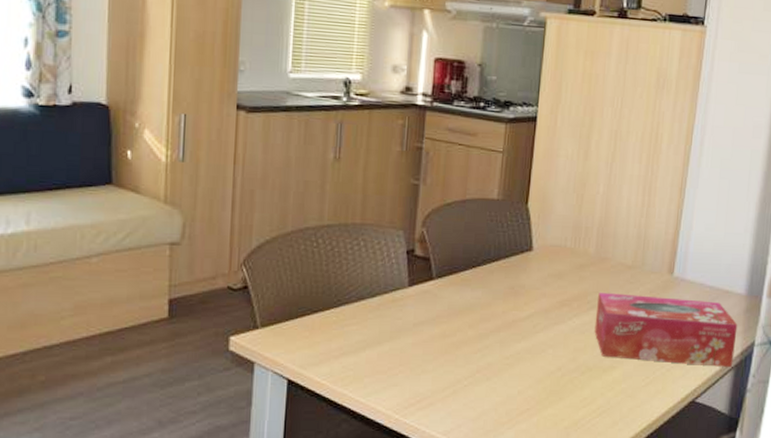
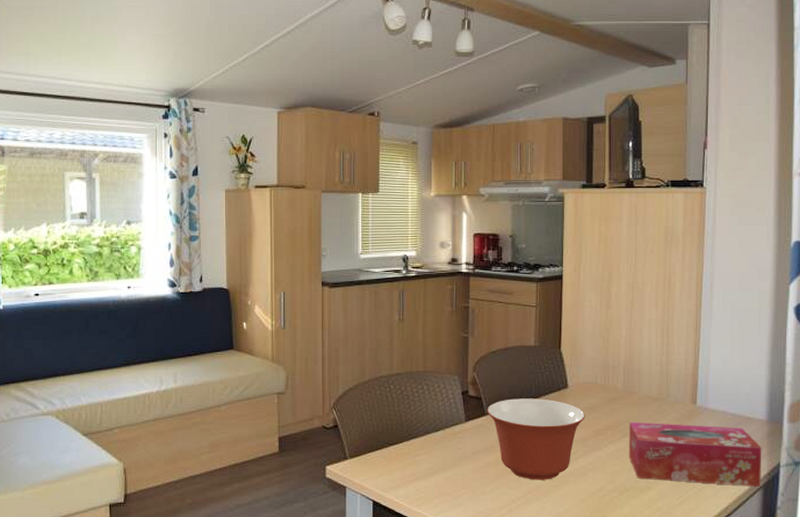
mixing bowl: none [436,261,550,357] -> present [487,398,585,480]

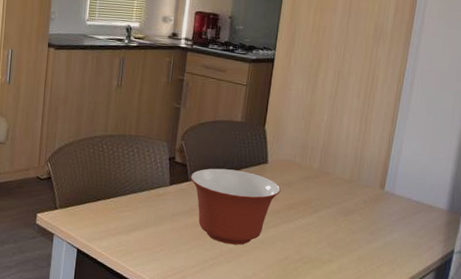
tissue box: present [628,421,762,487] -> none [316,199,440,270]

